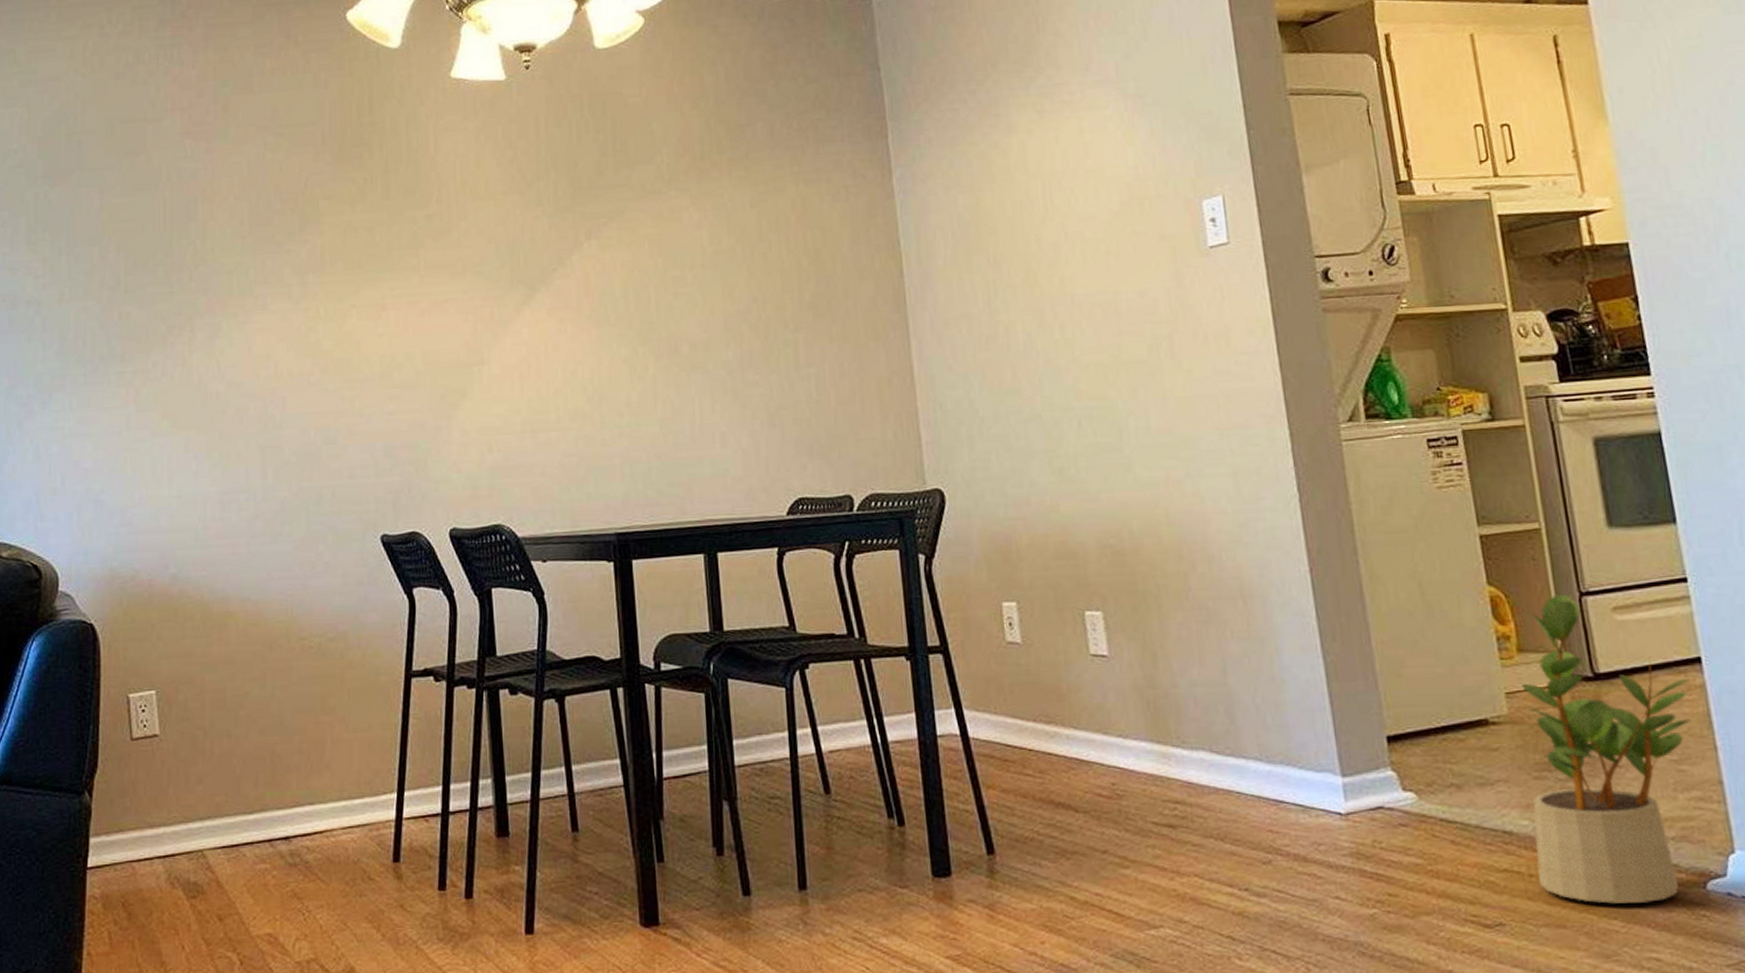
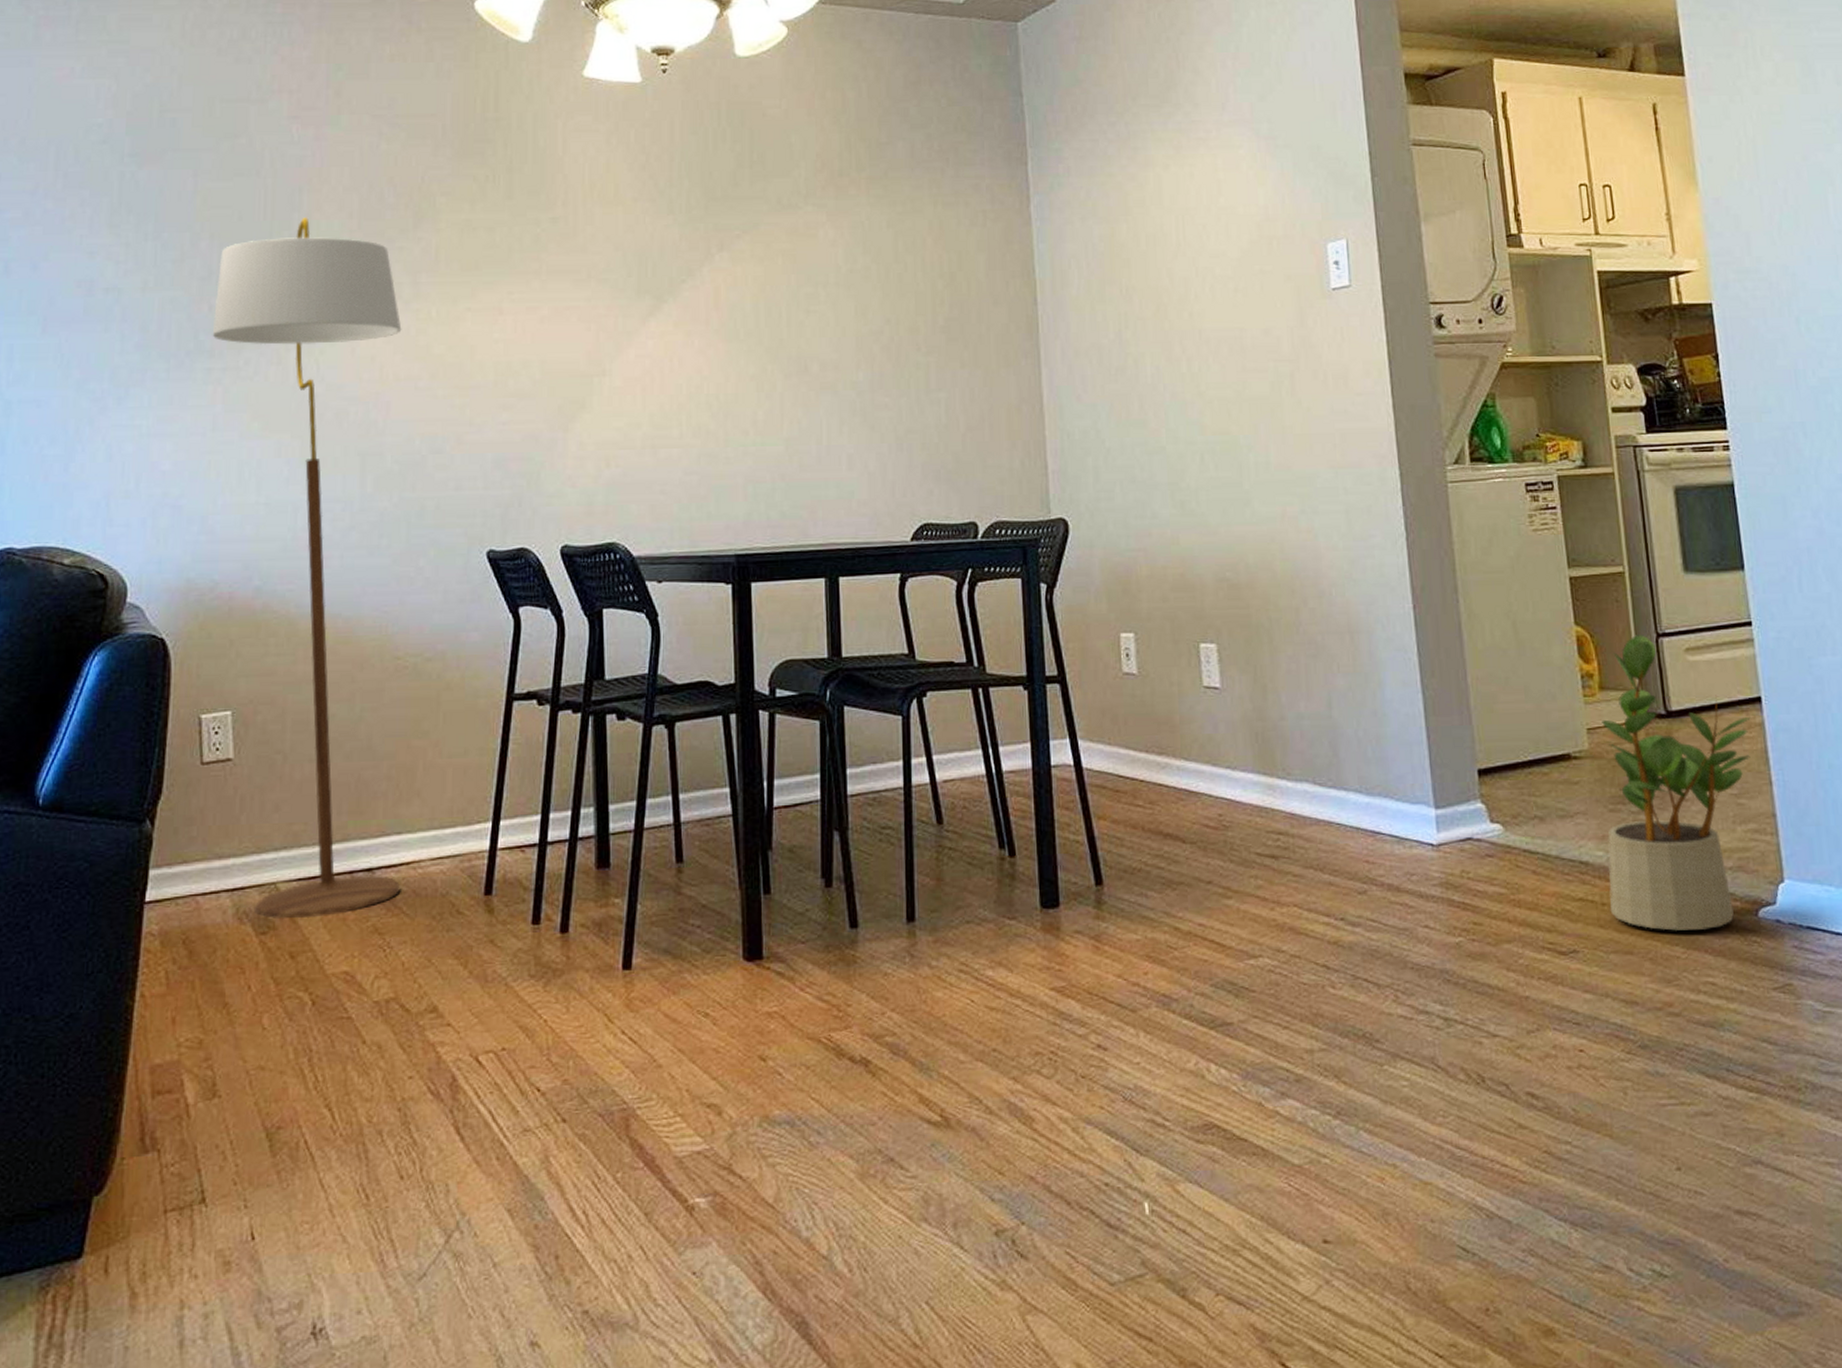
floor lamp: none [122,226,316,884] -> present [212,217,402,920]

